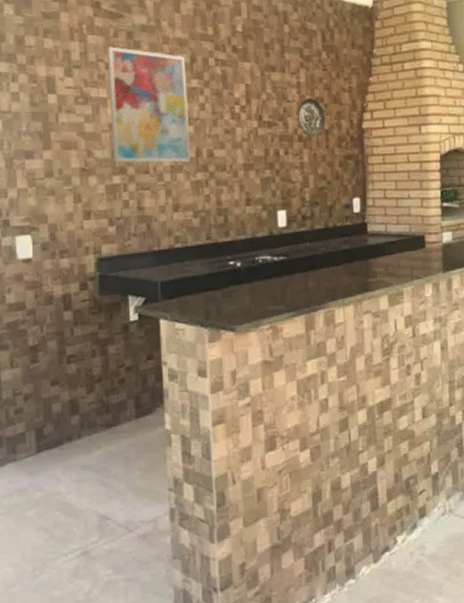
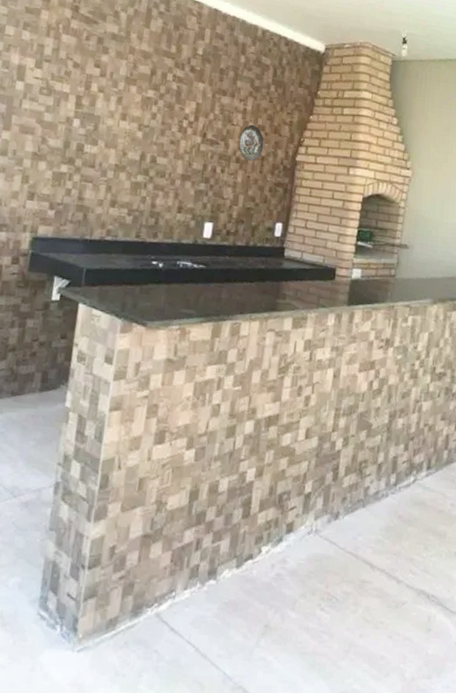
wall art: present [107,46,190,164] -> none [63,47,146,164]

